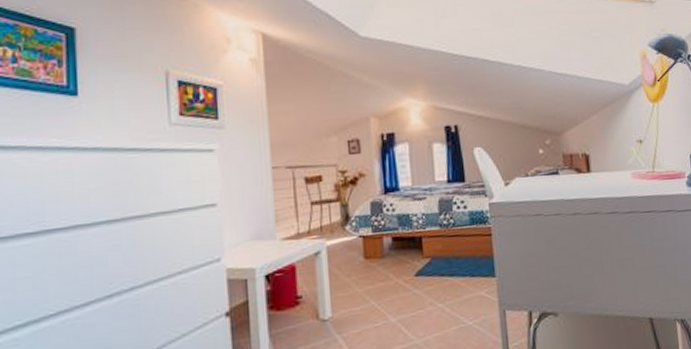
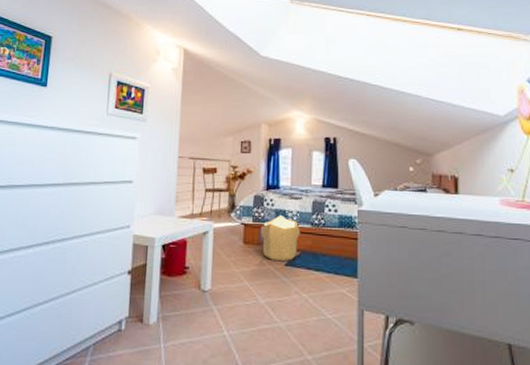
pouf: none [383,220,429,273] -> present [261,215,301,262]

